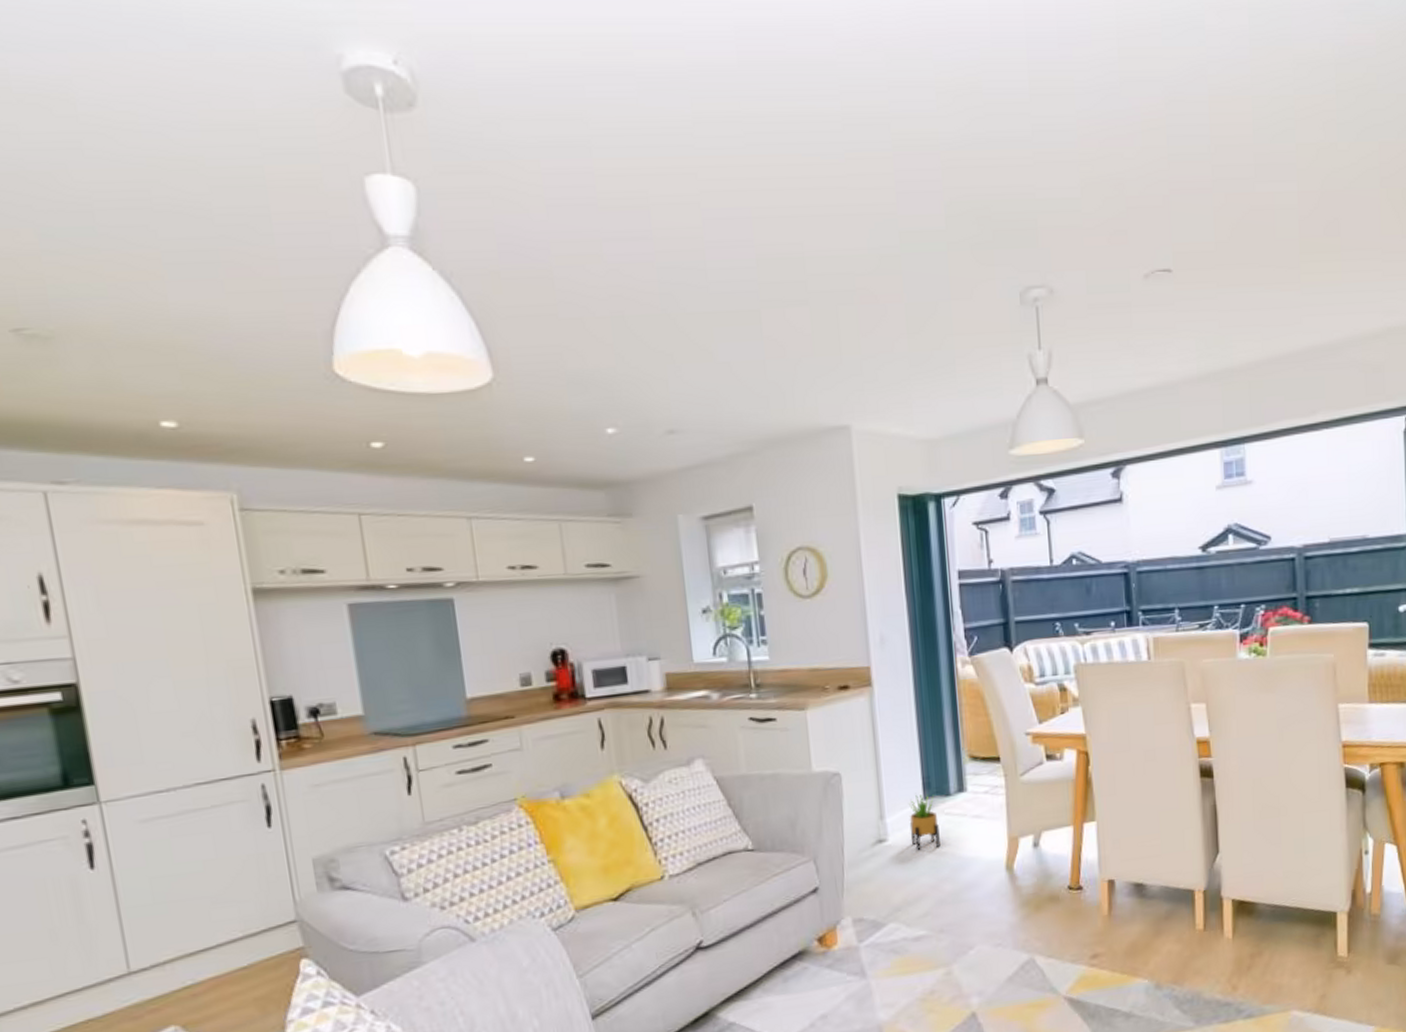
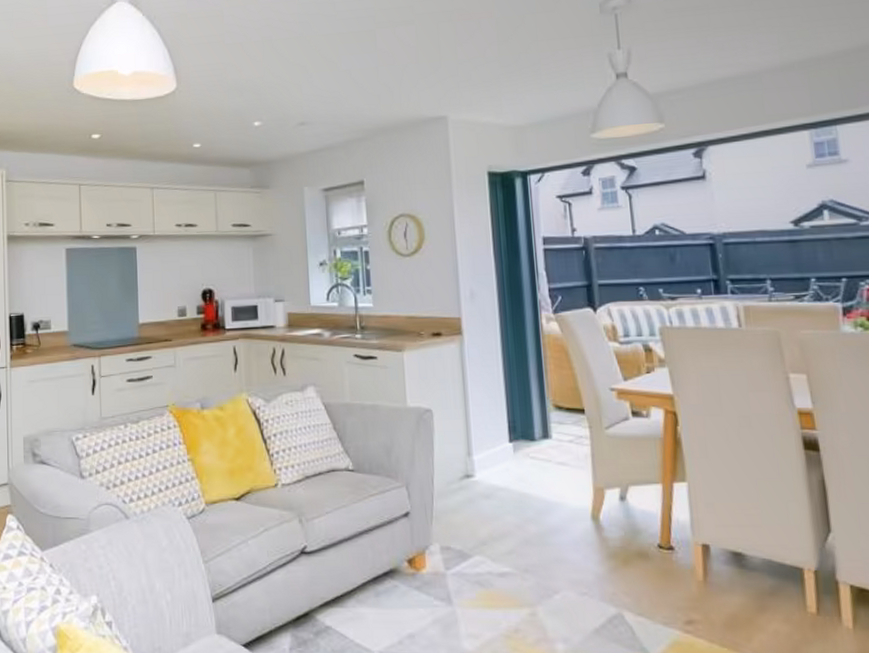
potted plant: present [909,794,940,851] -> none [495,437,525,490]

